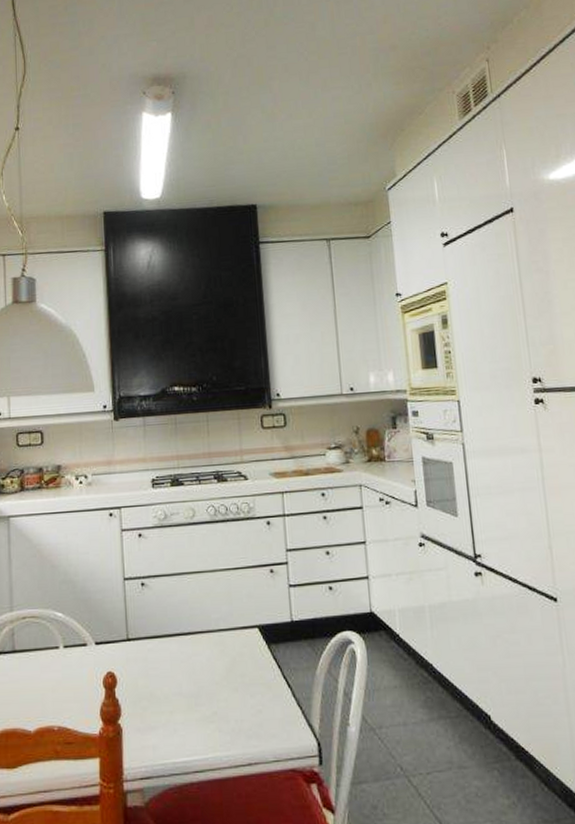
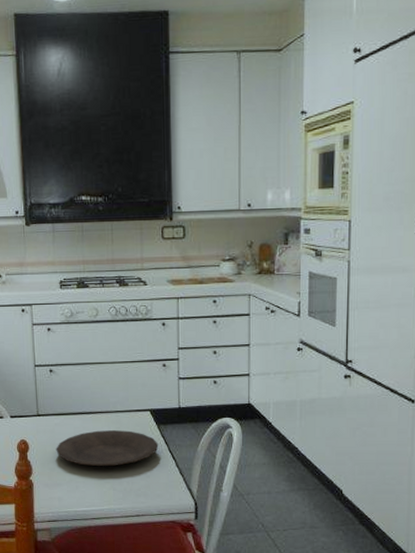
plate: none [149,653,271,702] -> present [56,430,159,467]

